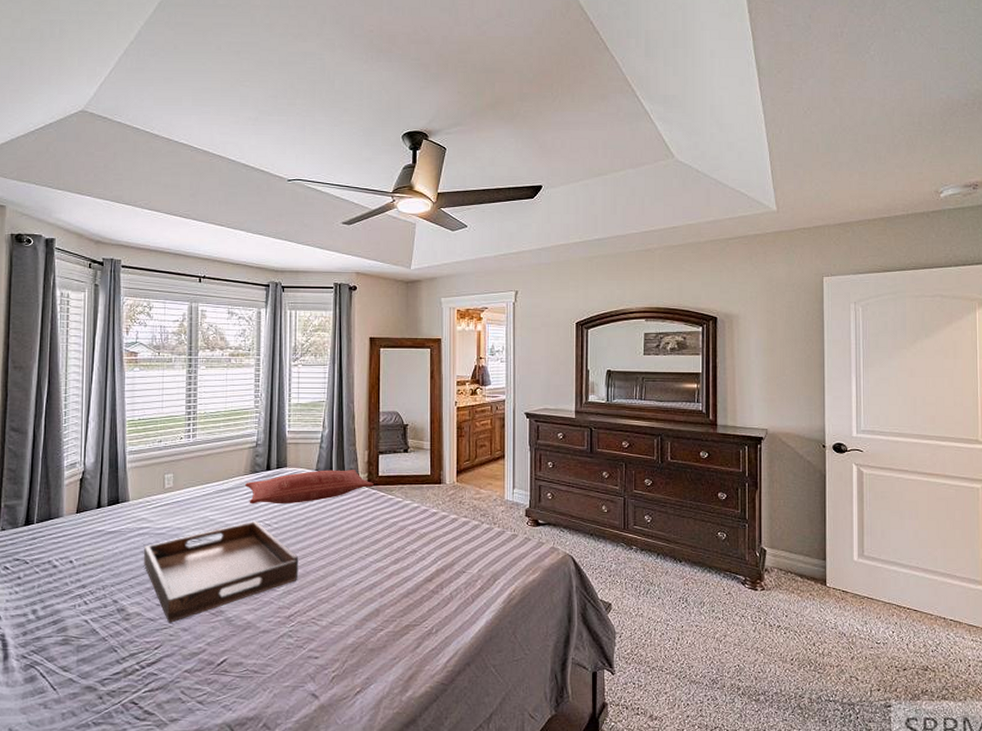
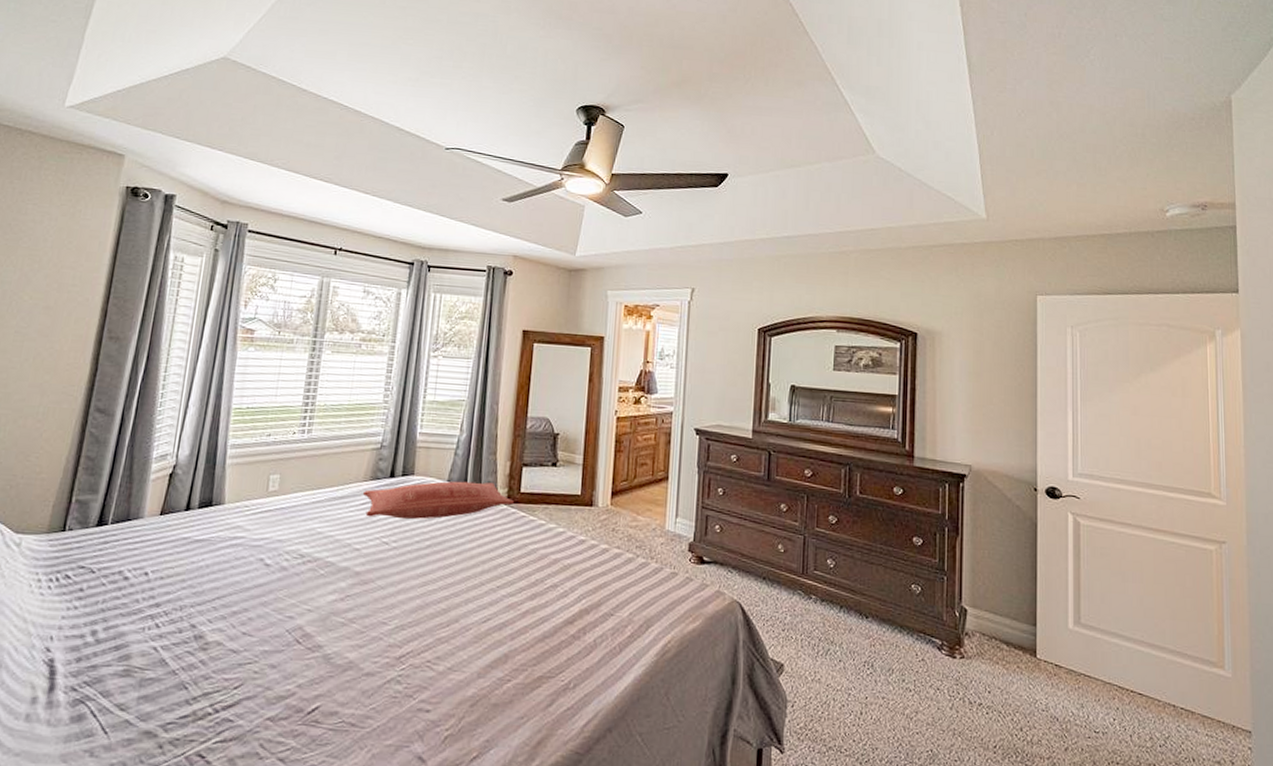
serving tray: present [143,520,299,623] -> none [232,537,418,657]

